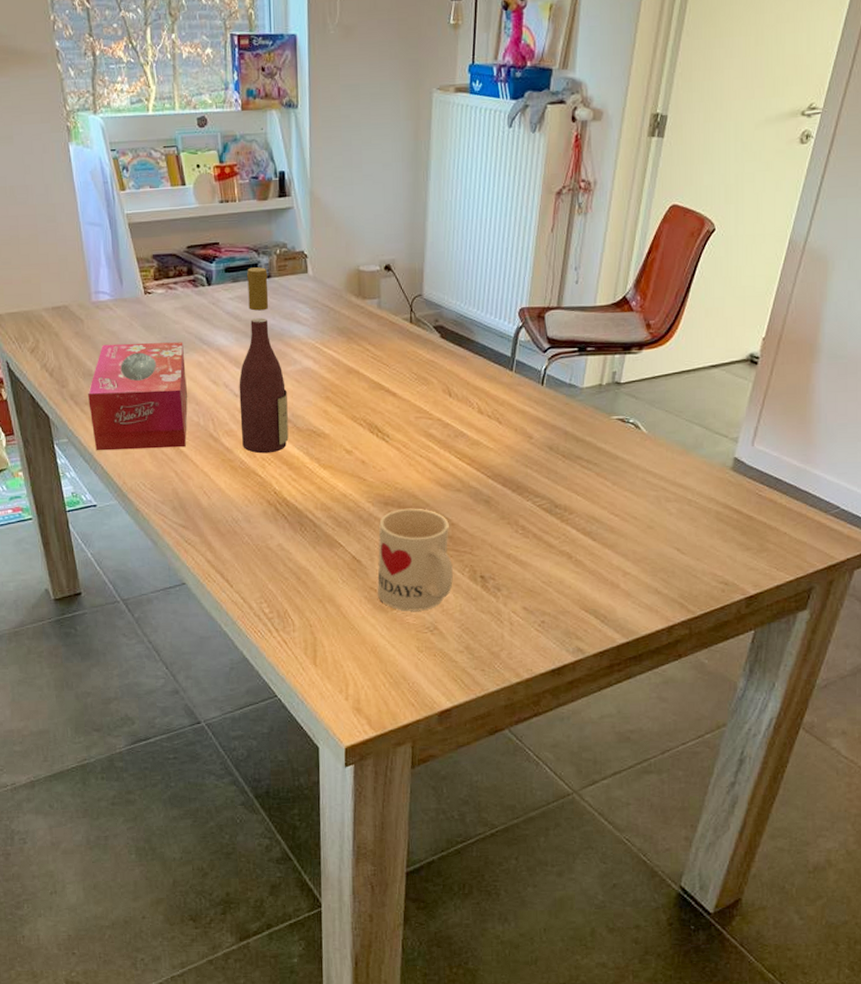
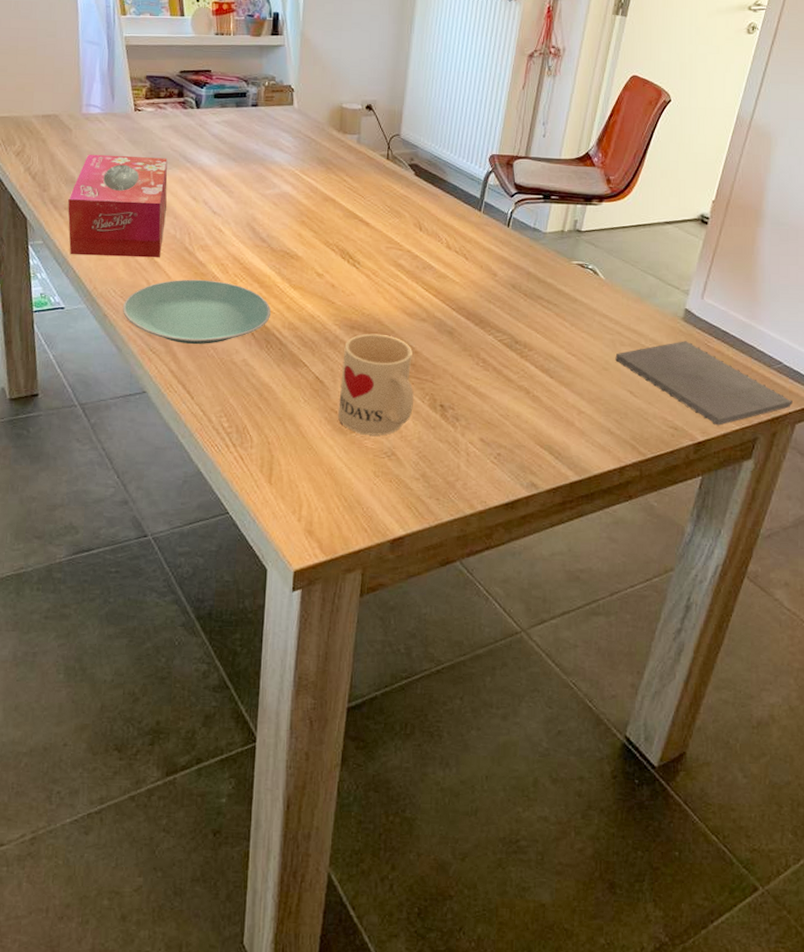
plate: none [154,466,302,533] -> present [123,279,271,344]
wine bottle: present [239,267,289,454] -> none [216,96,264,271]
notepad: none [660,492,851,578] -> present [615,341,792,426]

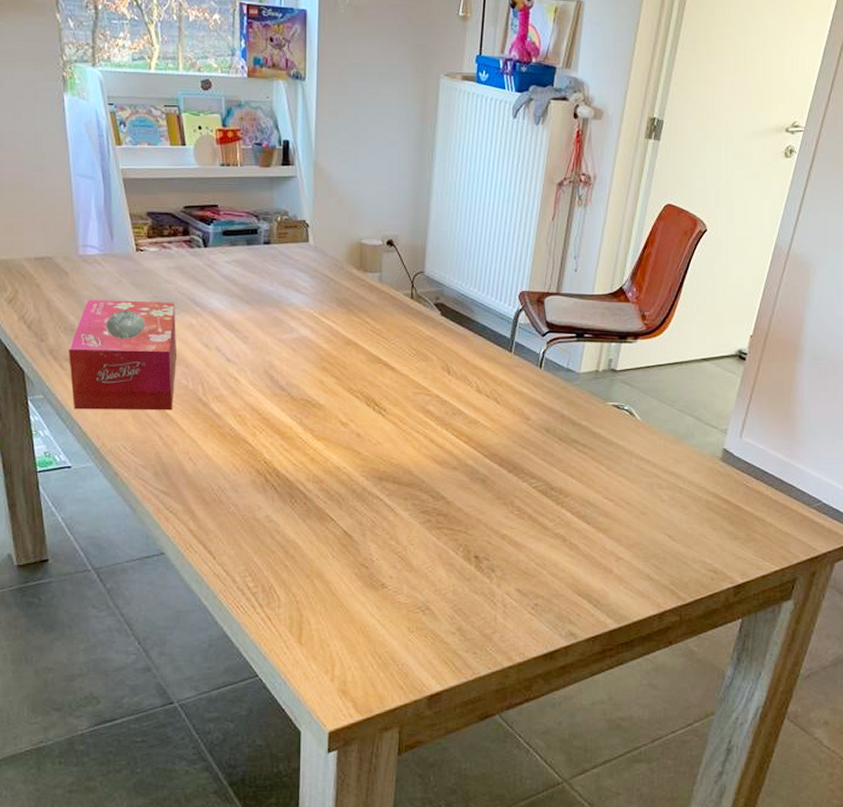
plate: present [123,279,271,344] -> none [135,432,293,501]
mug: present [338,333,414,436] -> none [369,484,447,590]
notepad: present [615,341,792,426] -> none [653,482,832,567]

